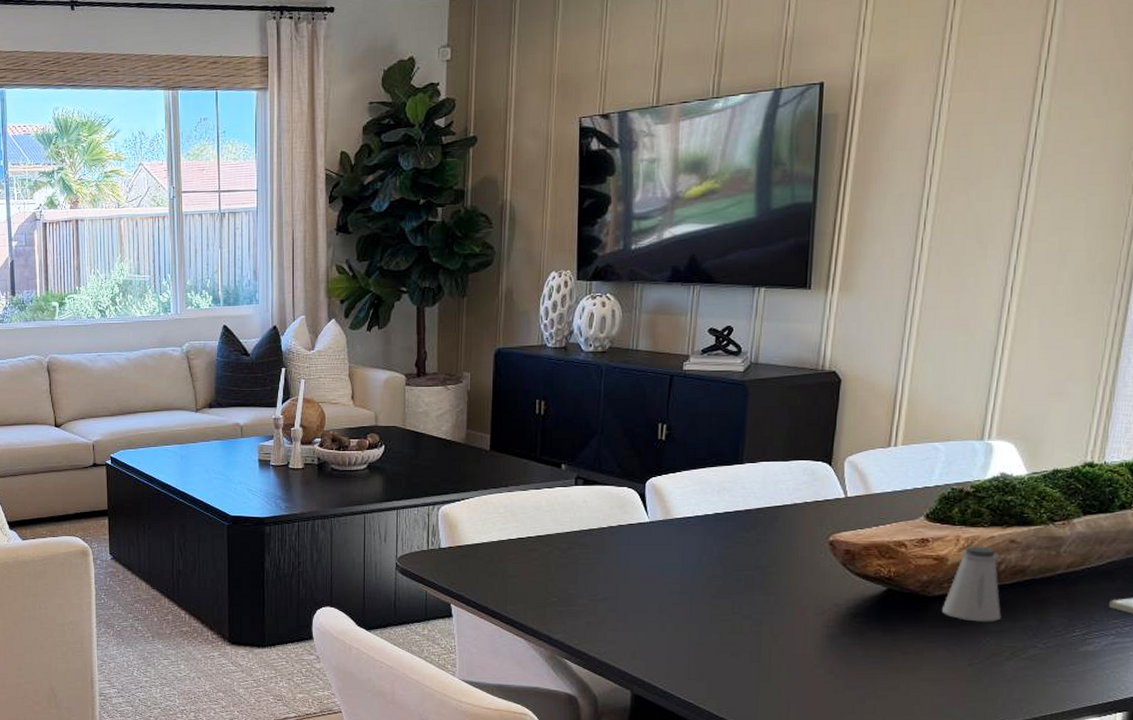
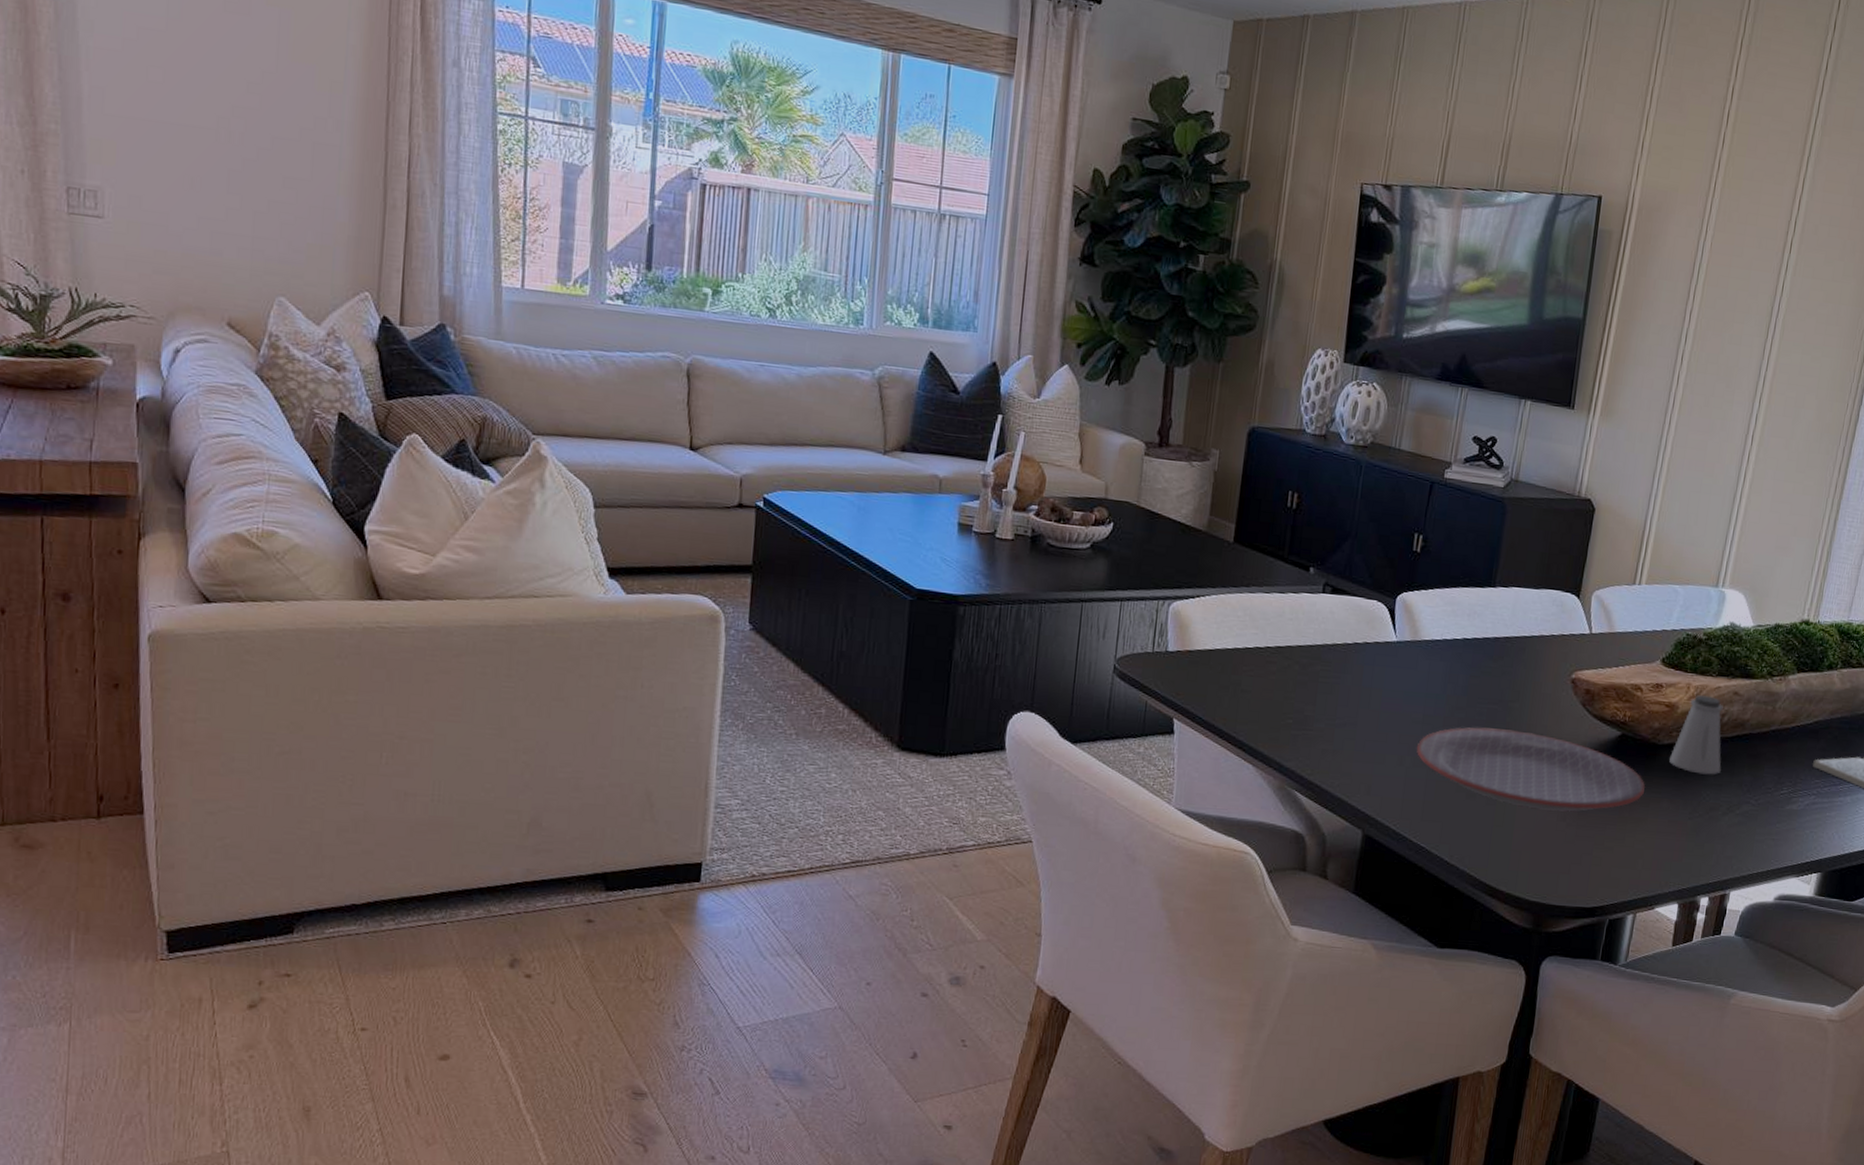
plate: none [676,592,917,665] -> present [1416,727,1645,812]

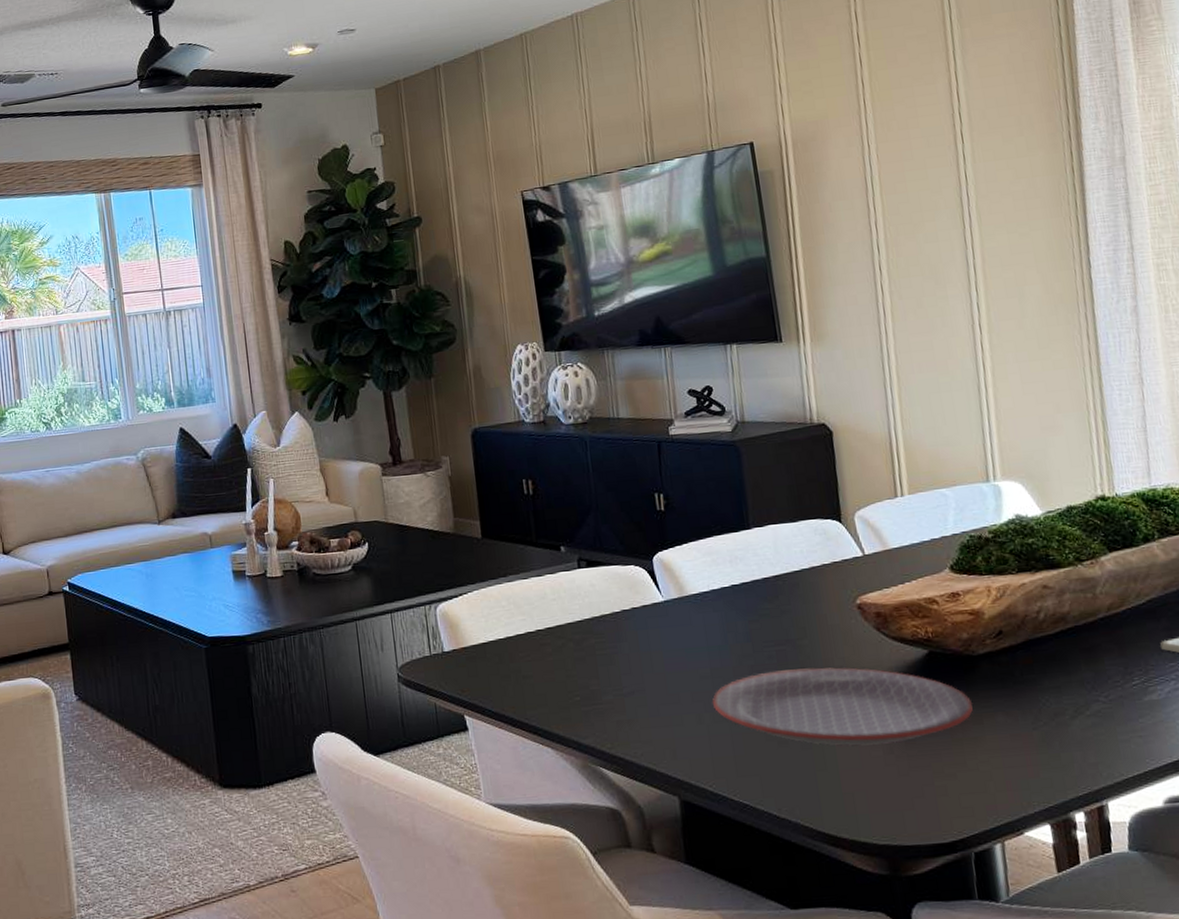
saltshaker: present [1669,695,1723,775] -> none [990,595,1054,679]

